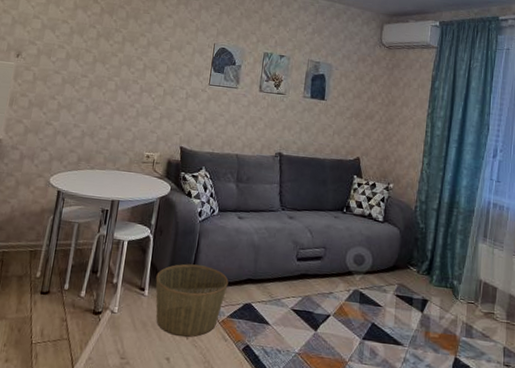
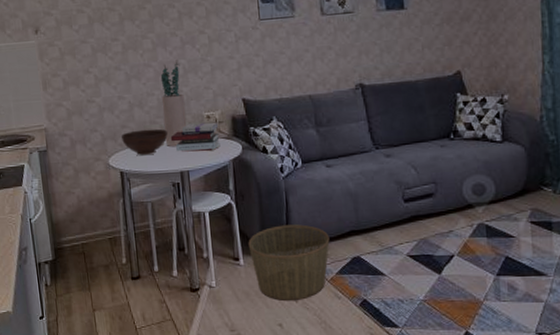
bowl: none [67,156,109,181] -> present [122,128,168,156]
vase: none [105,103,135,177] -> present [160,60,187,147]
books: none [110,159,155,187] -> present [170,122,221,152]

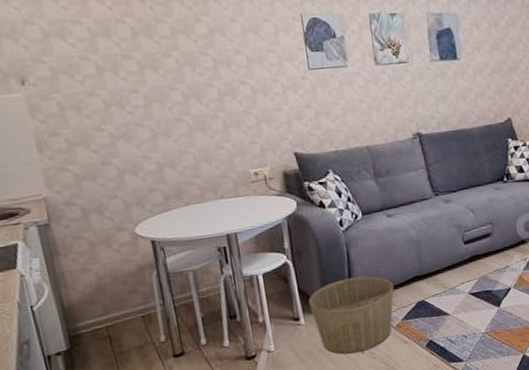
bowl: present [122,128,168,156] -> none [150,189,209,221]
vase: present [160,60,187,147] -> none [195,113,232,209]
books: present [170,122,221,152] -> none [212,178,272,214]

